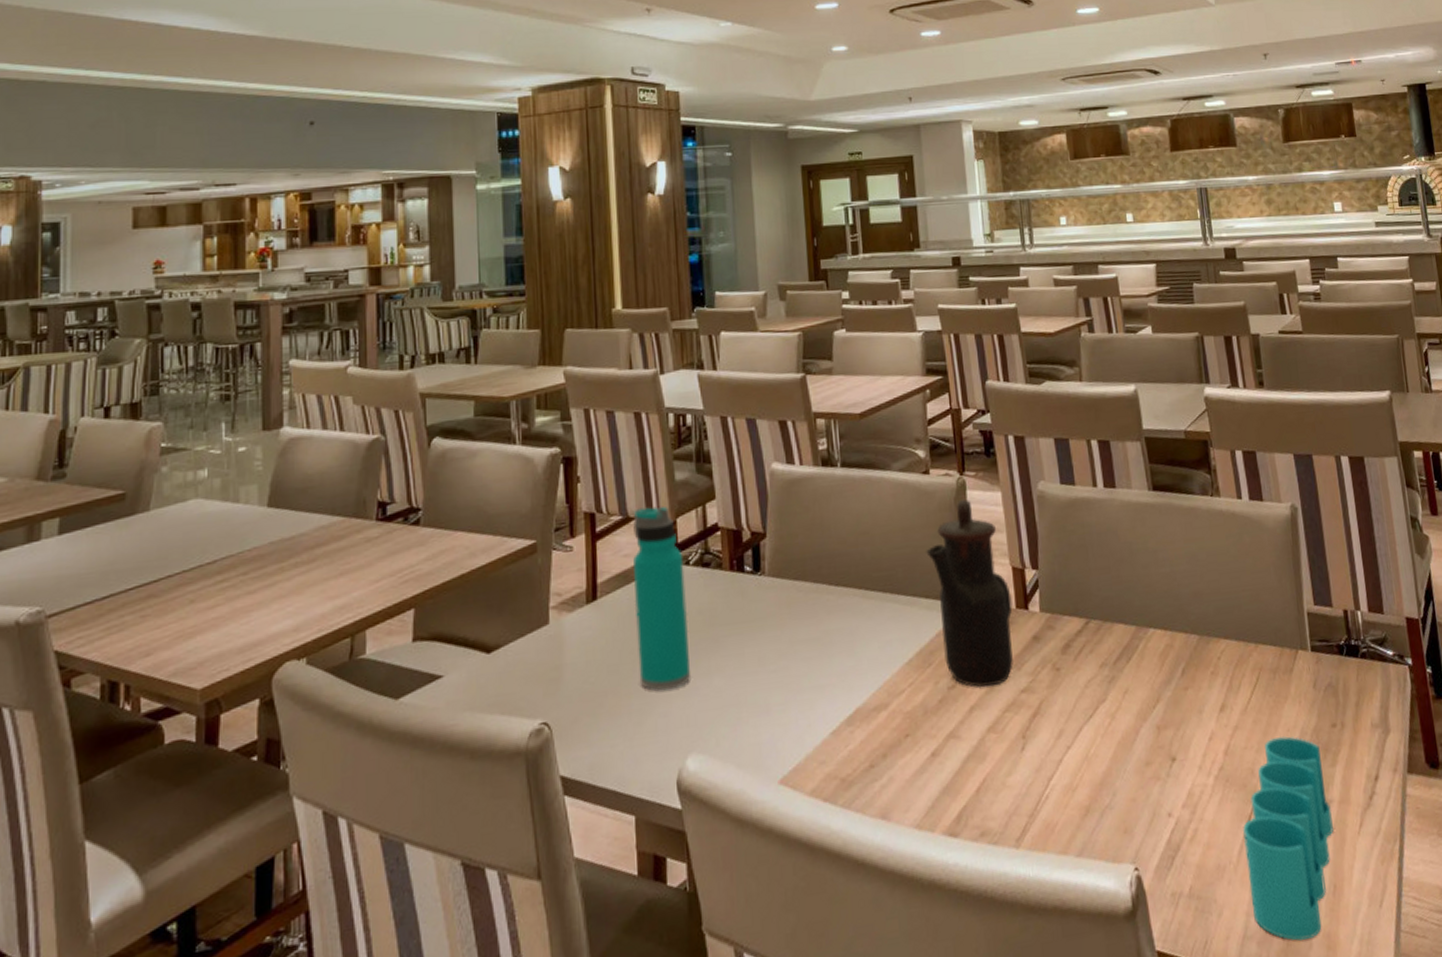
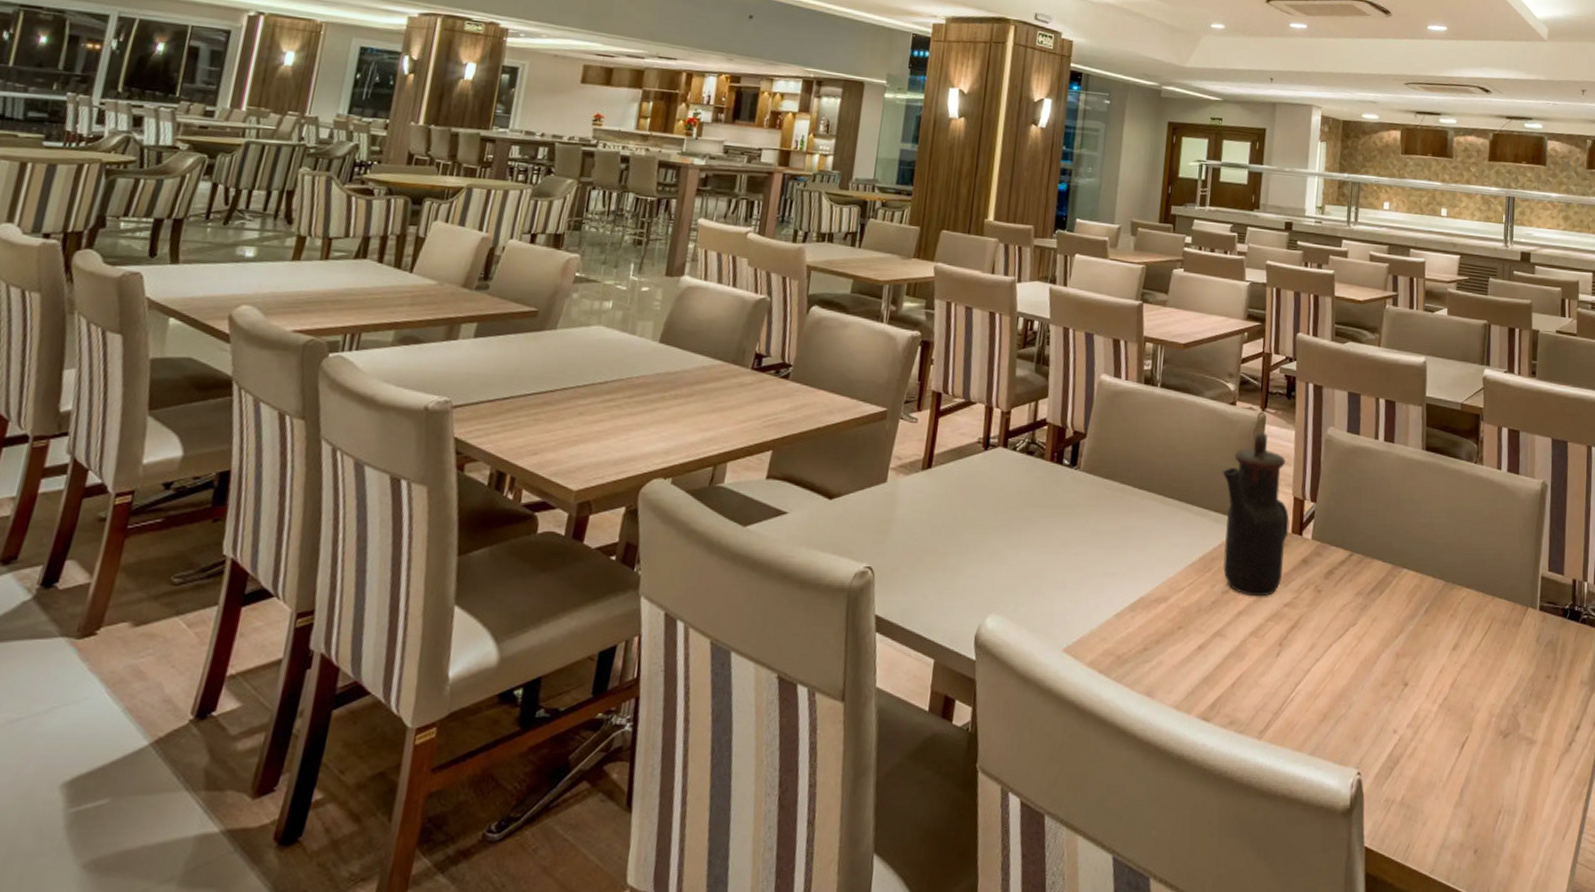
water bottle: present [633,506,692,691] -> none [957,395,1012,556]
pen holder: present [1242,736,1333,941] -> none [1453,679,1535,857]

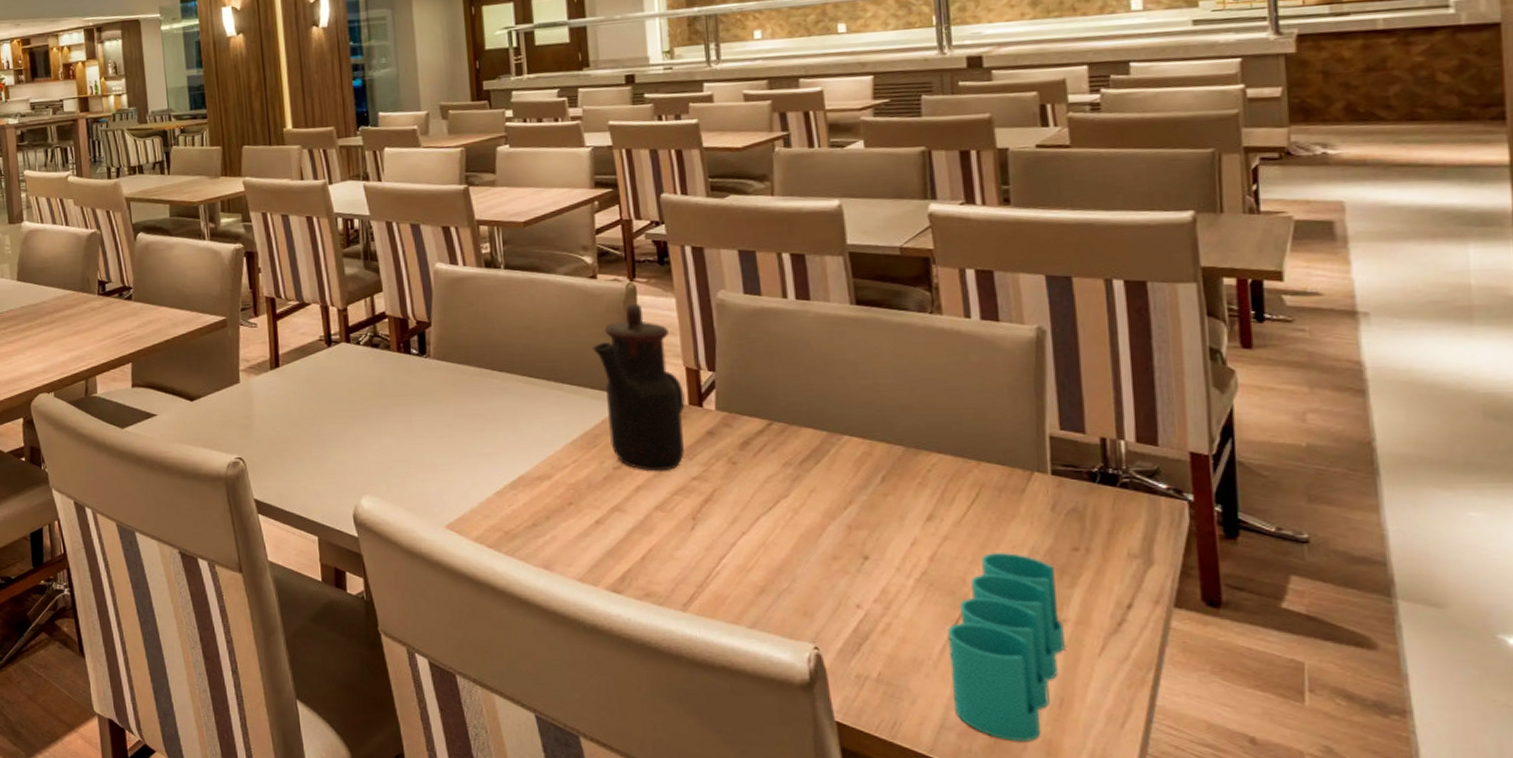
pen holder: none [1453,679,1535,857] -> present [946,551,1065,741]

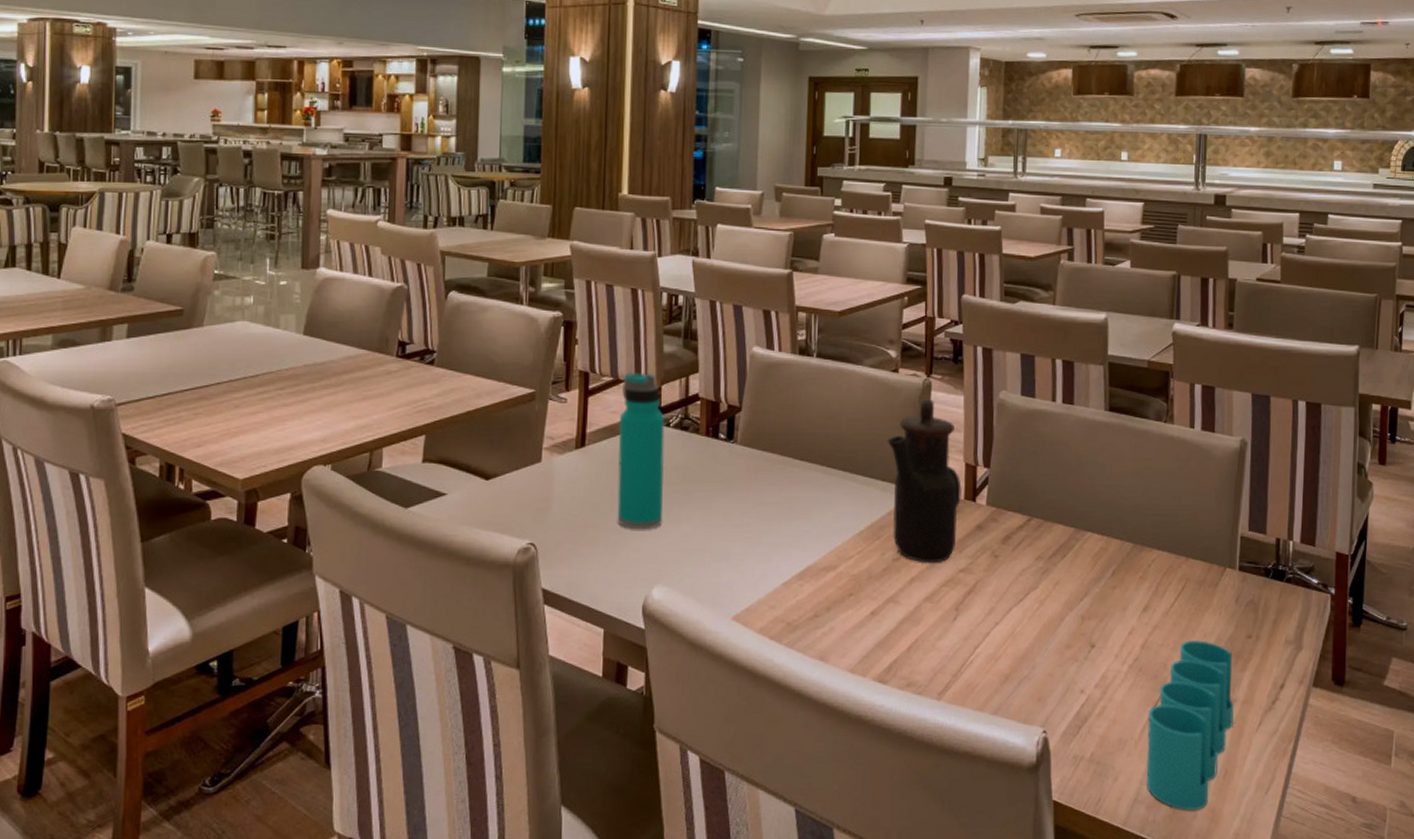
water bottle: none [308,295,364,444] -> present [617,373,665,530]

